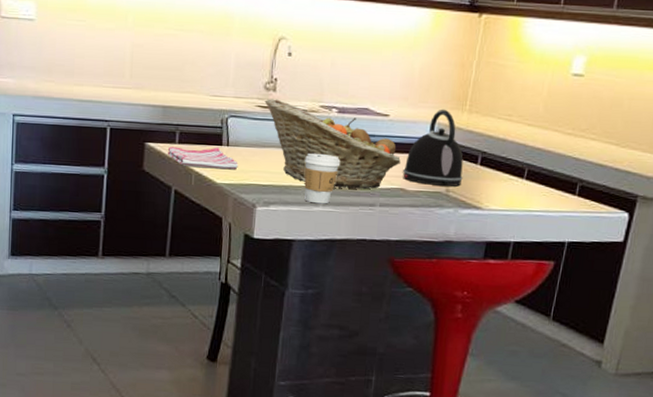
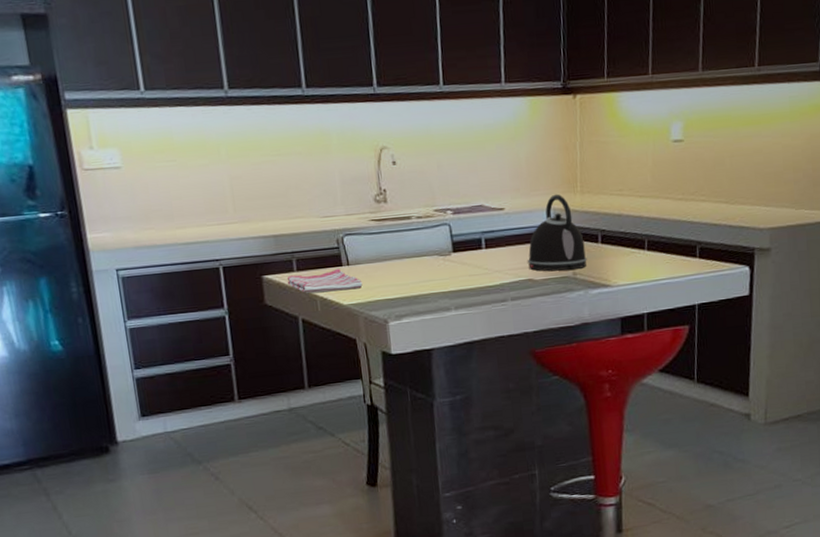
fruit basket: present [264,99,401,189] -> none [377,210,524,289]
coffee cup: present [304,153,341,204] -> none [428,257,465,309]

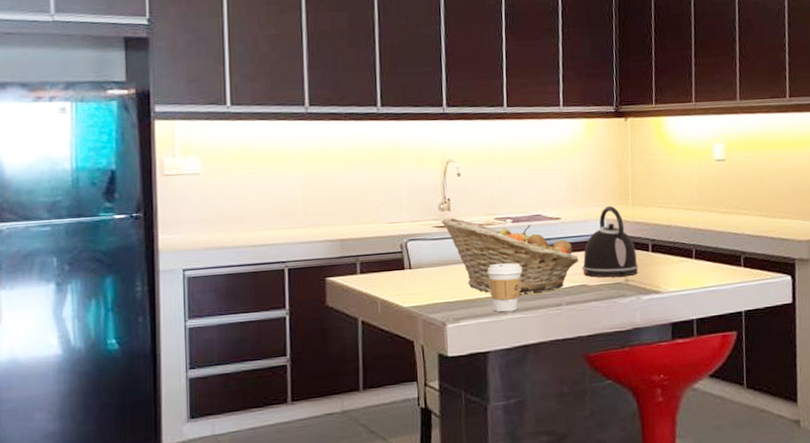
dish towel: present [287,268,363,294] -> none [349,271,423,296]
fruit basket: none [377,210,524,289] -> present [441,217,579,294]
coffee cup: none [428,257,465,309] -> present [487,263,523,312]

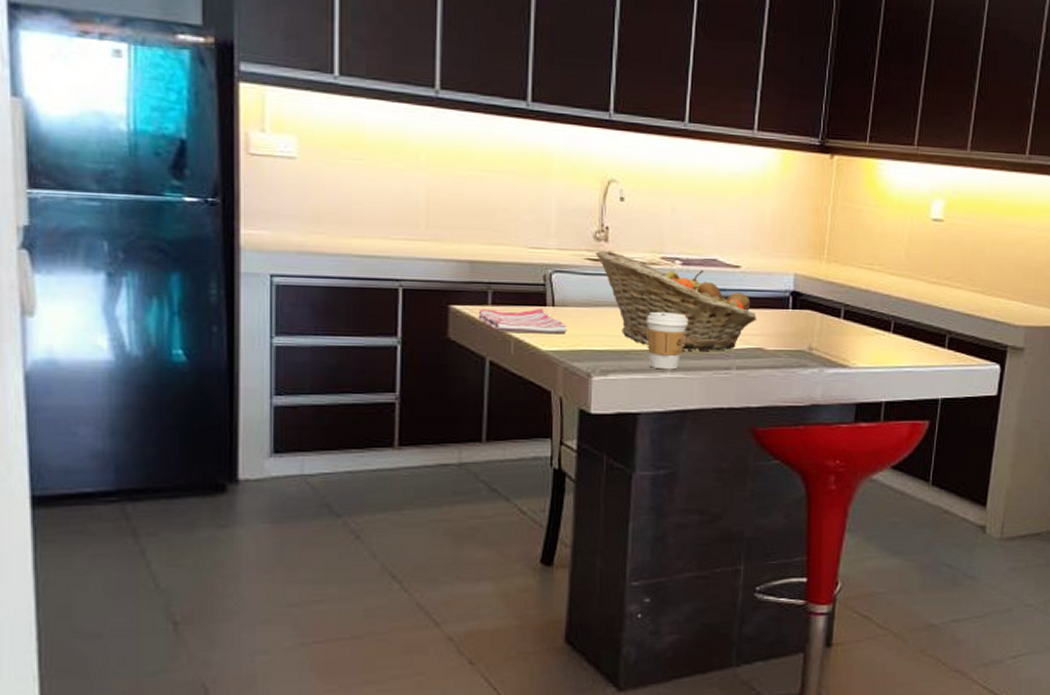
dish towel: none [349,271,423,296] -> present [478,308,567,335]
kettle: present [581,205,639,278] -> none [759,258,826,344]

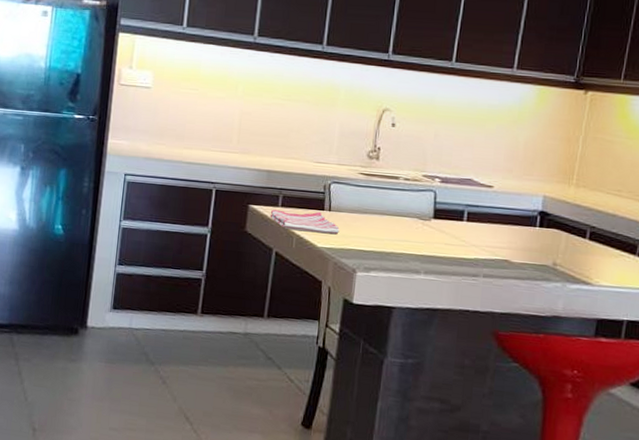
fruit basket: present [595,250,756,351] -> none [367,167,505,259]
coffee cup: present [647,311,689,370] -> none [405,221,443,273]

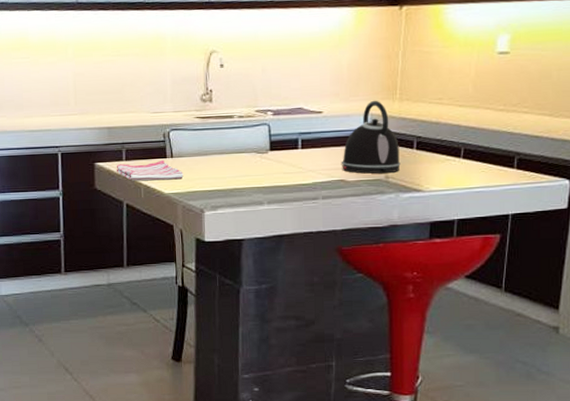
kettle: none [507,182,571,261] -> present [341,100,401,174]

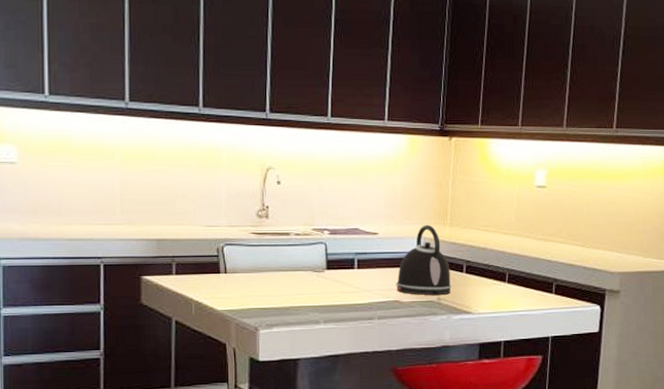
dish towel: present [116,160,184,181] -> none [165,275,238,297]

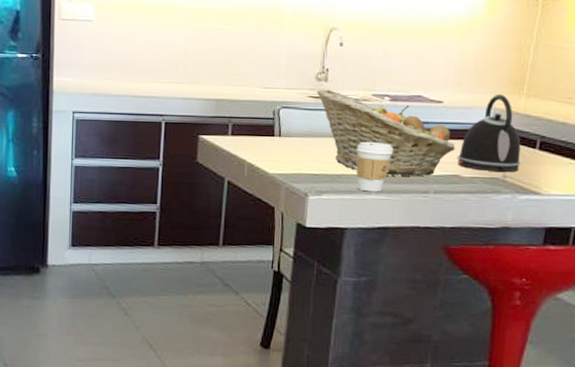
fruit basket: none [258,225,393,305] -> present [316,89,455,177]
coffee cup: none [302,273,337,322] -> present [356,141,393,192]

